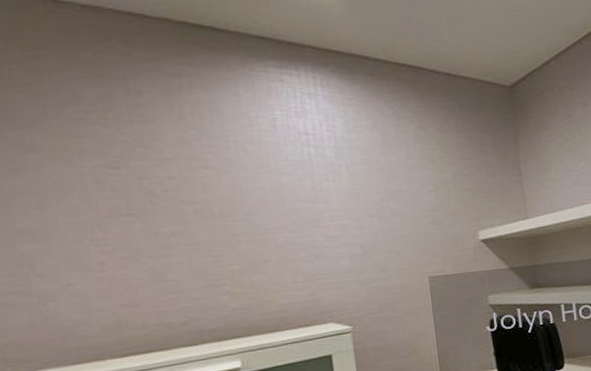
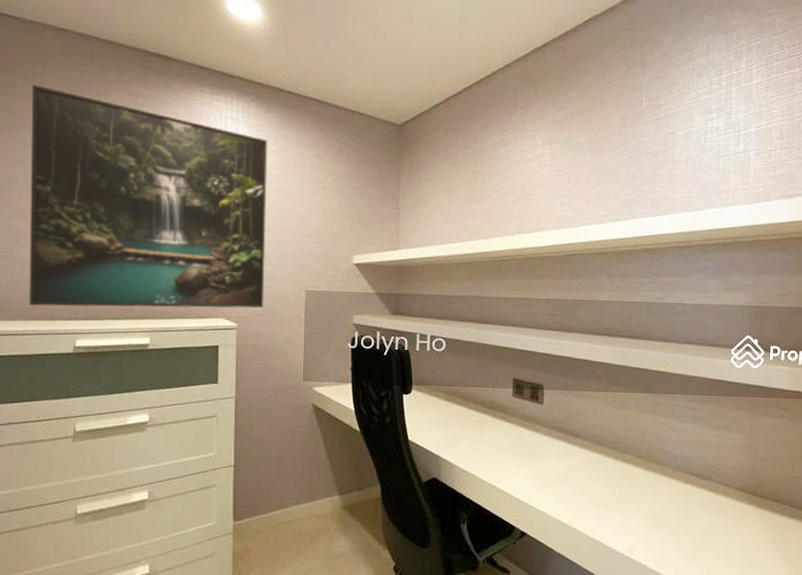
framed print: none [23,72,381,348] -> present [29,85,268,308]

